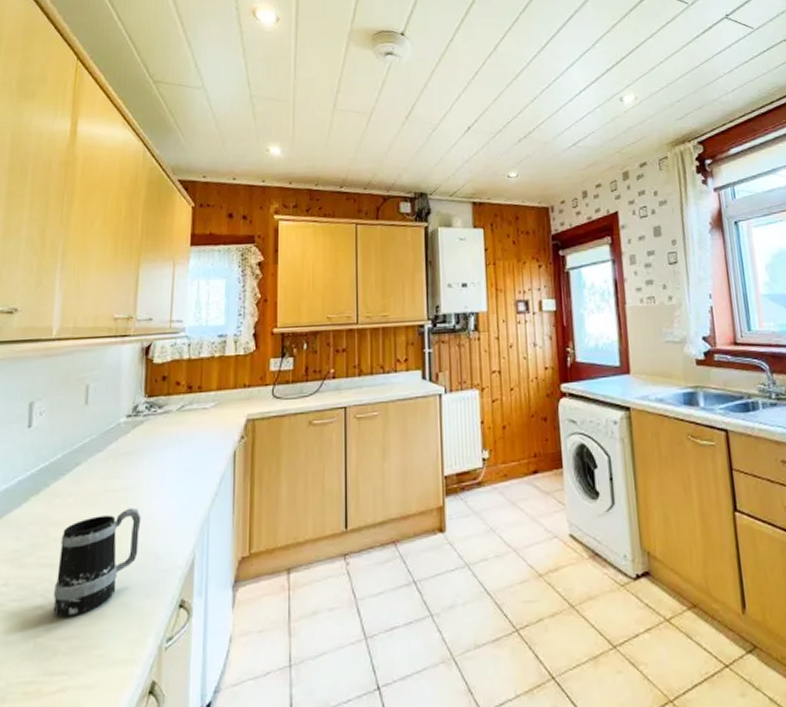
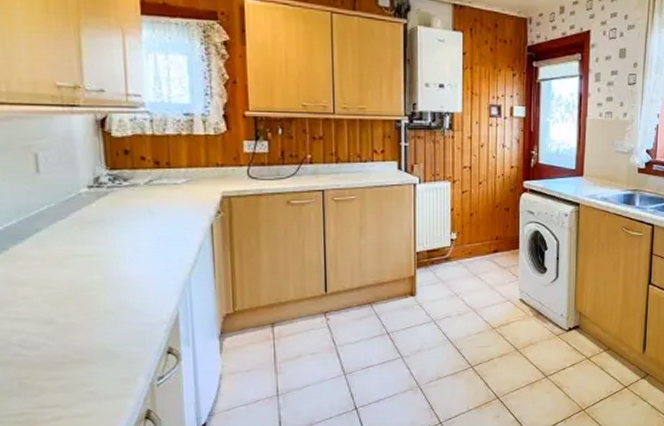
mug: present [53,507,142,617] -> none [31,271,119,362]

